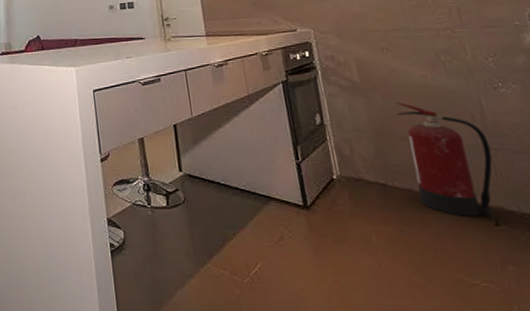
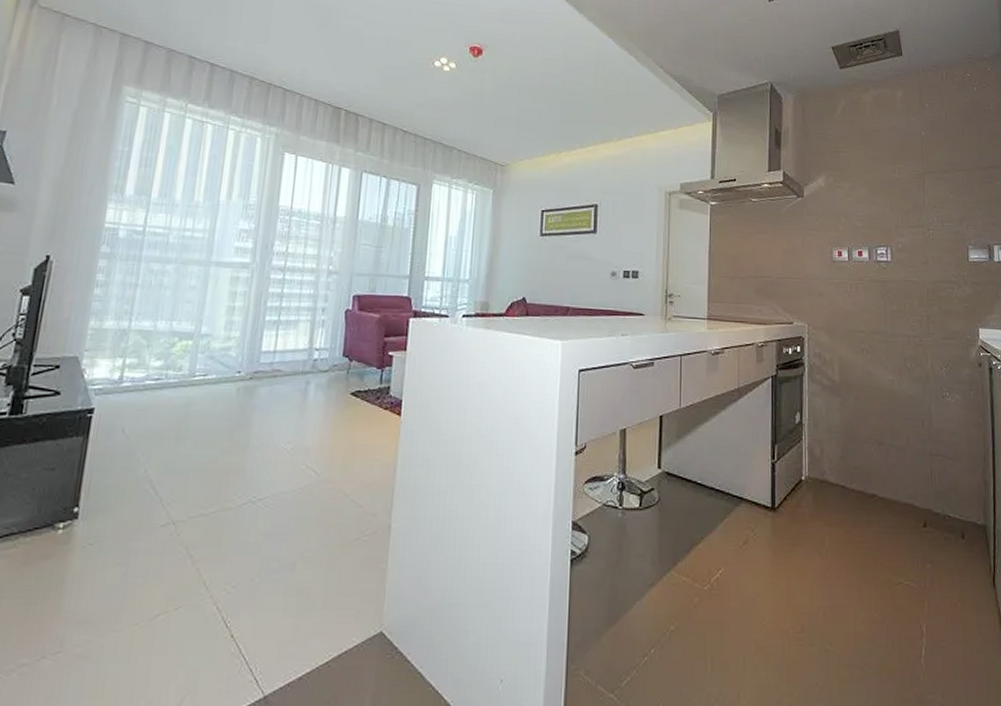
fire extinguisher: present [396,102,493,217] -> none [865,405,931,518]

